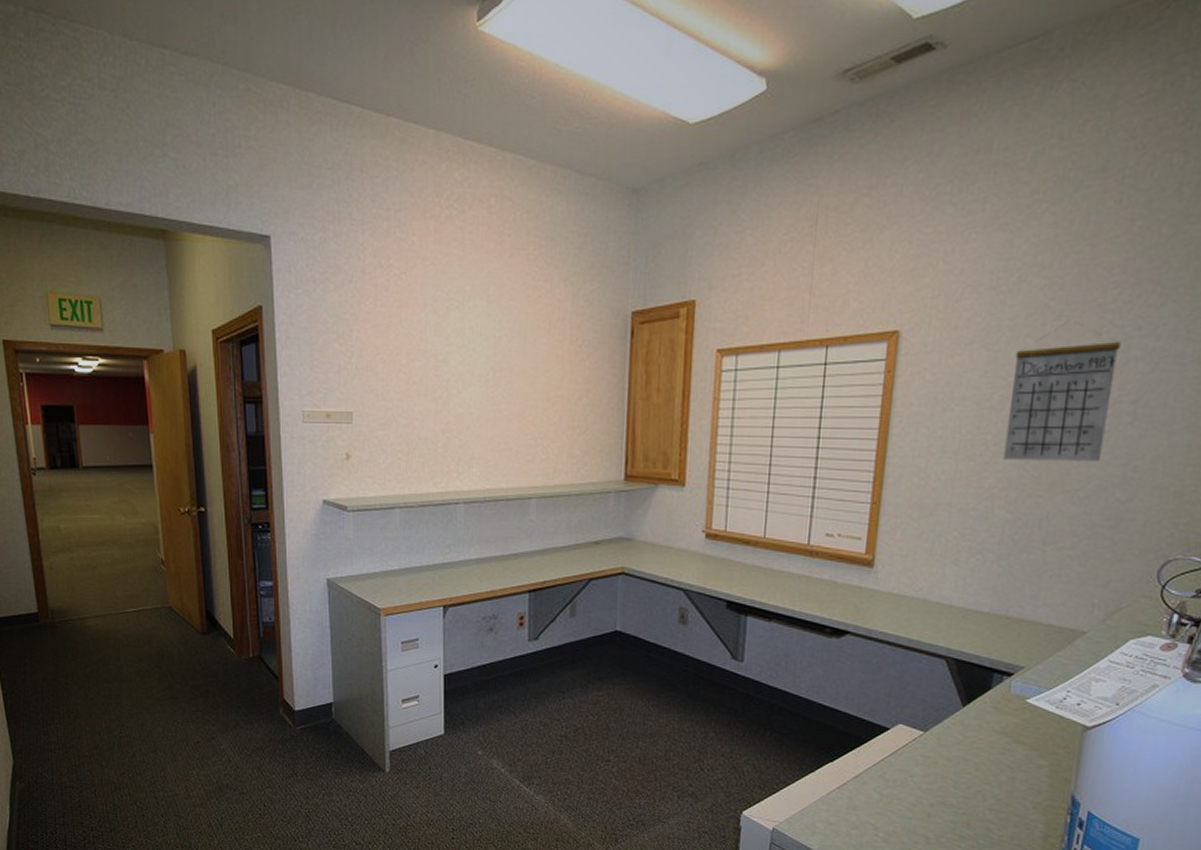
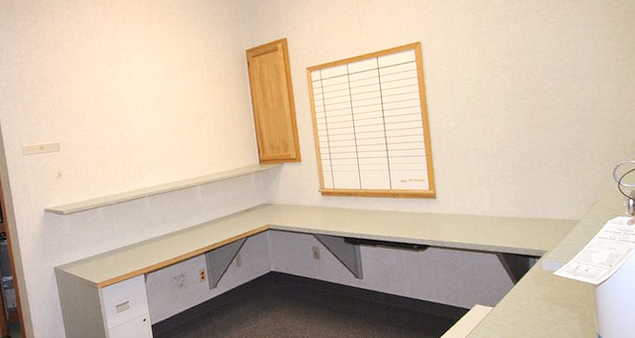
calendar: present [1003,321,1121,462] -> none [494,23,562,115]

